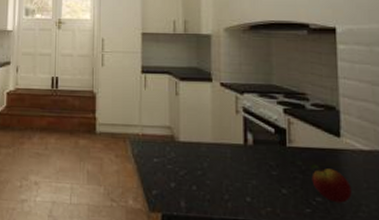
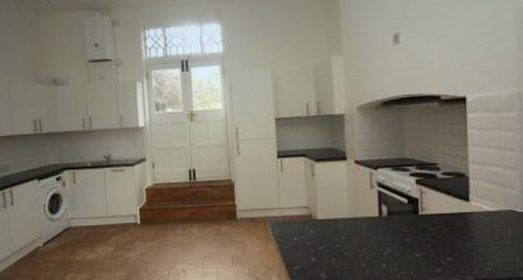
apple: present [310,163,352,203] -> none [440,228,479,261]

